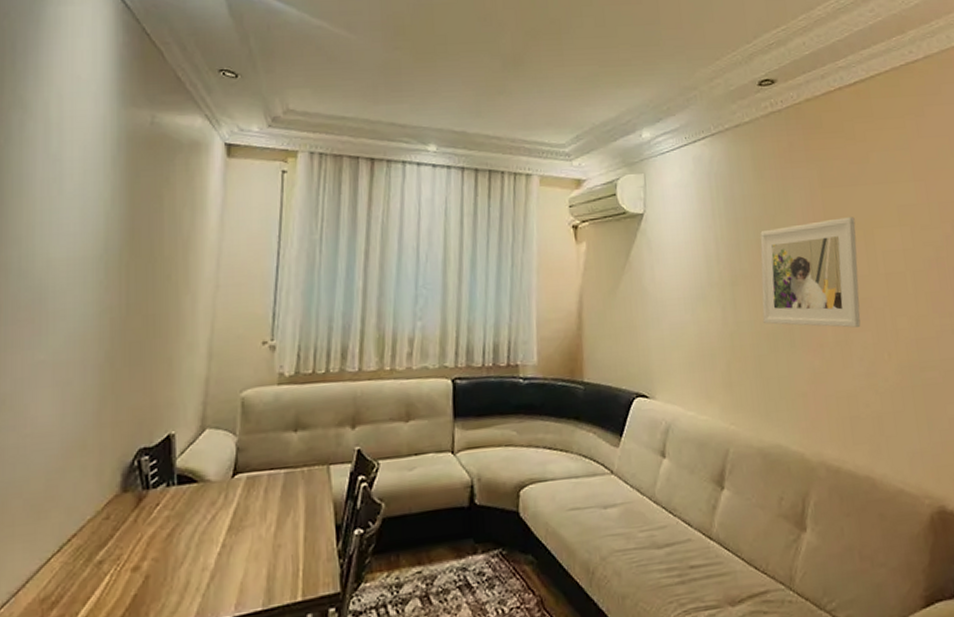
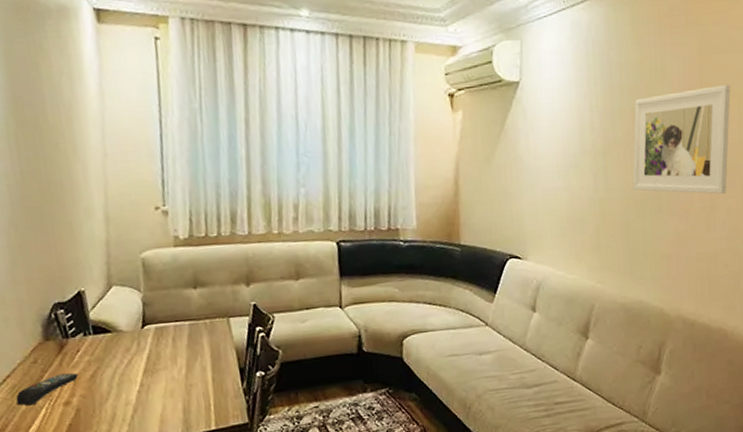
remote control: none [78,531,153,571] -> present [16,373,78,405]

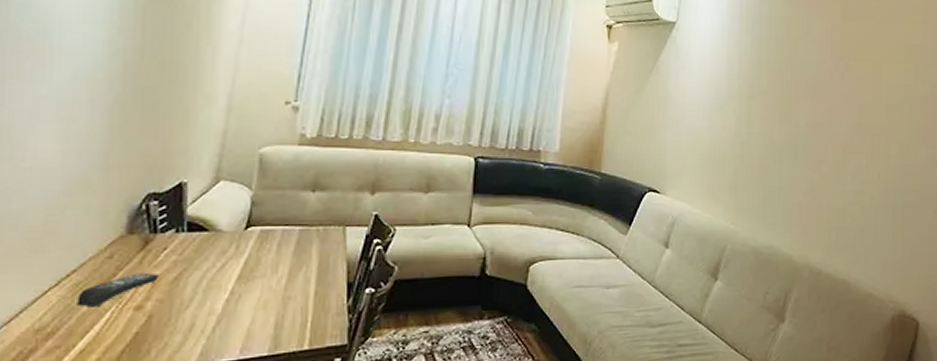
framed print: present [632,85,731,194] -> none [773,49,867,149]

